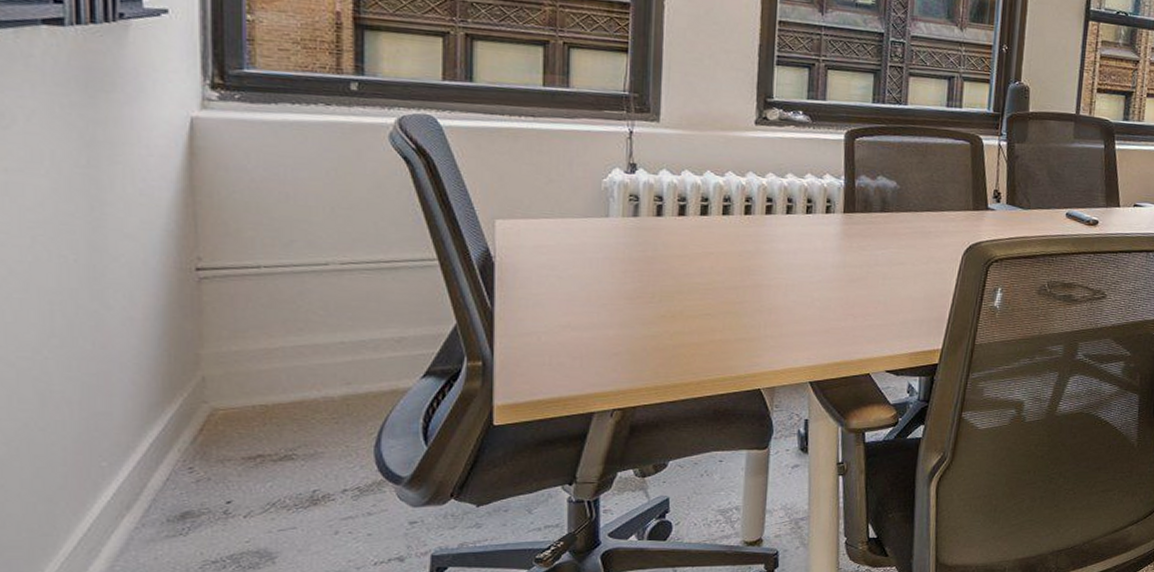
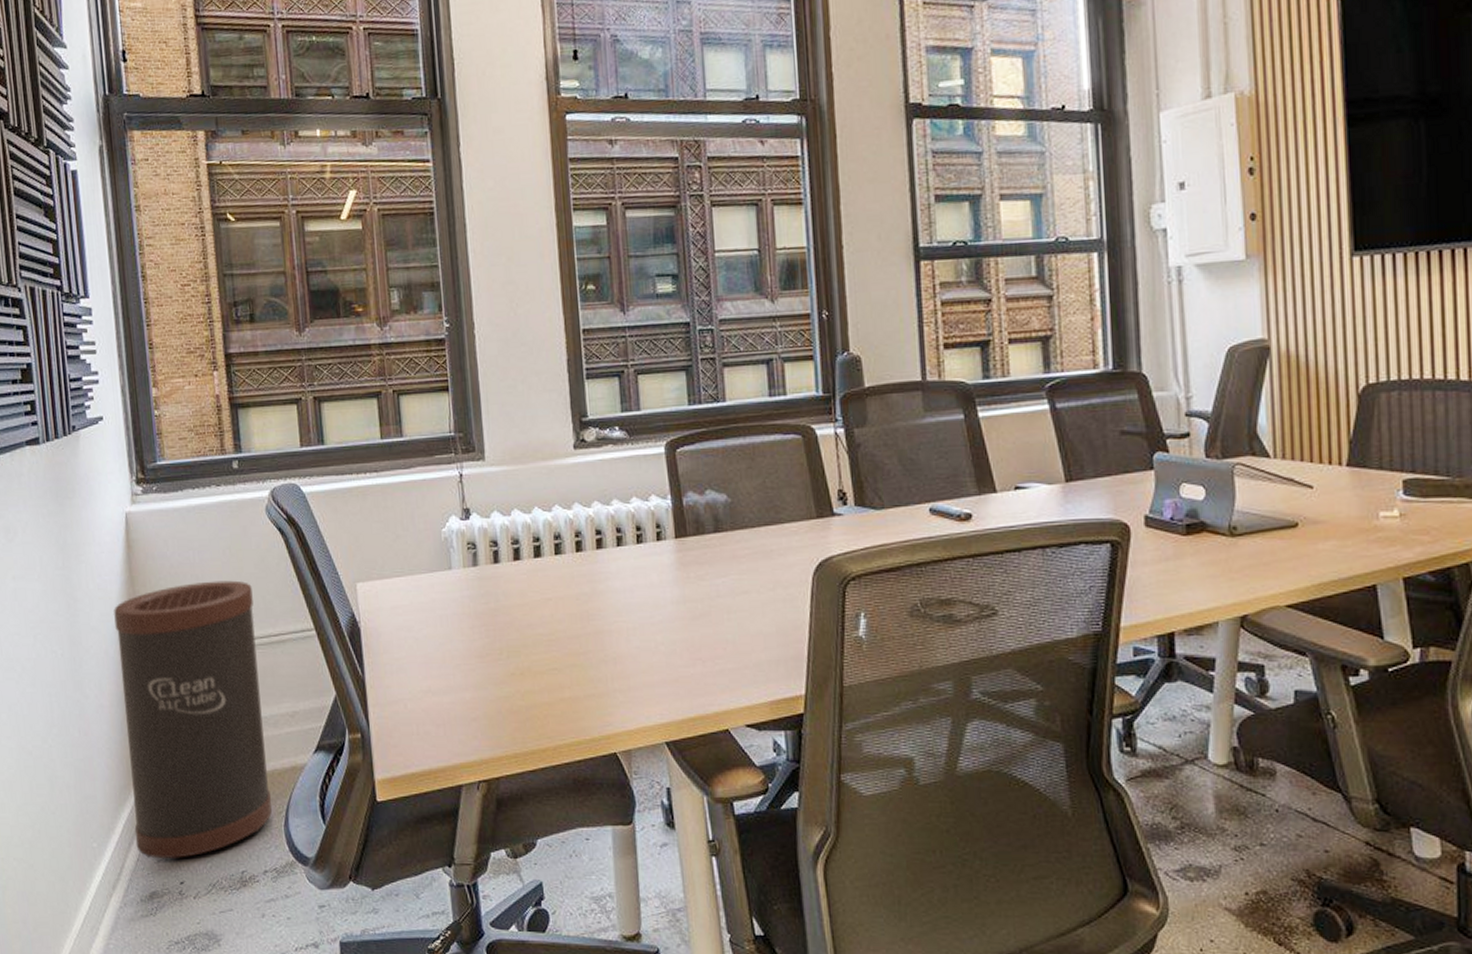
trash can: none [159,200,362,479] -> present [113,580,273,860]

